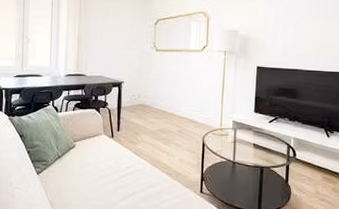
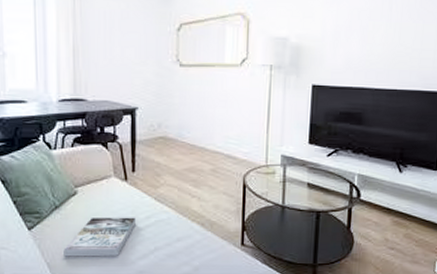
book: none [62,166,119,198] -> present [63,217,136,257]

